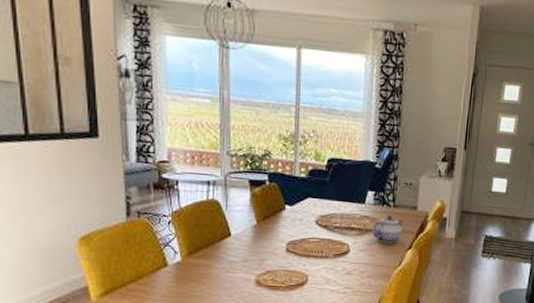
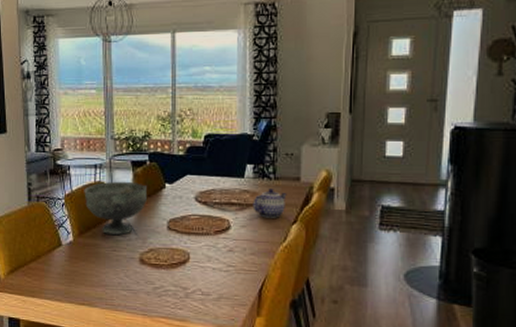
decorative bowl: none [194,199,265,256] -> present [84,181,147,235]

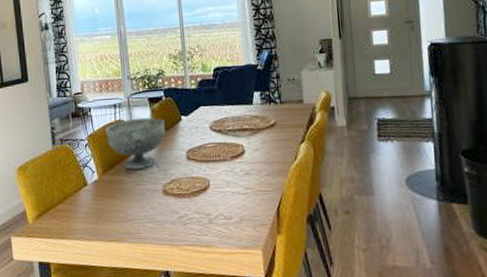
teapot: present [252,189,287,218] -> none [263,112,293,140]

